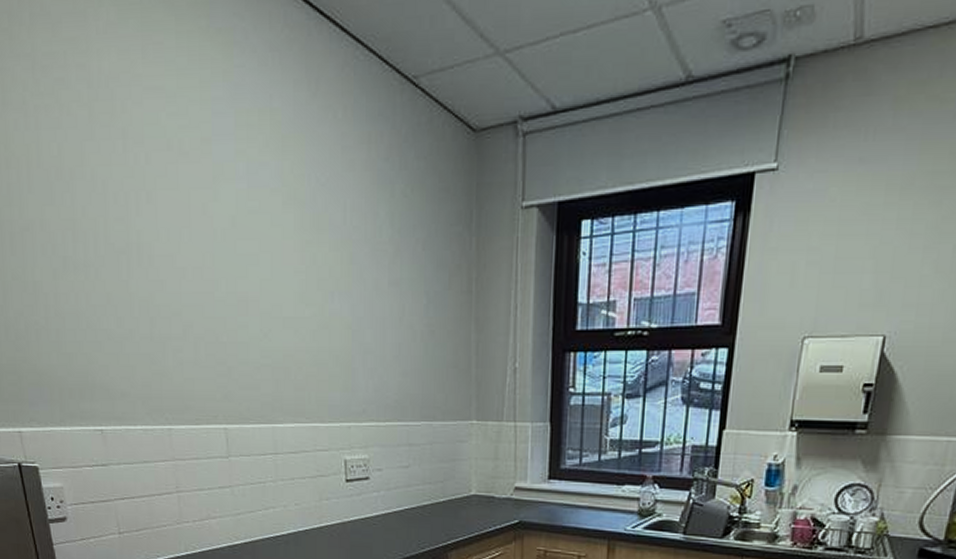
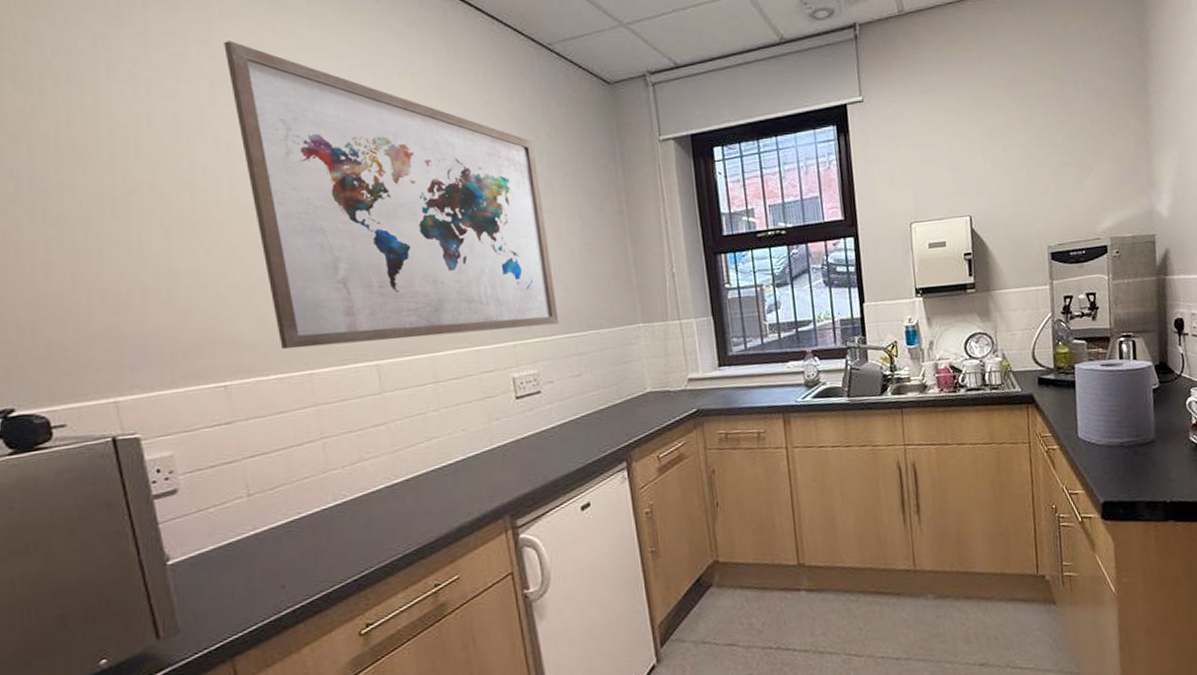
wall art: none [100,65,394,410] -> present [224,41,559,350]

